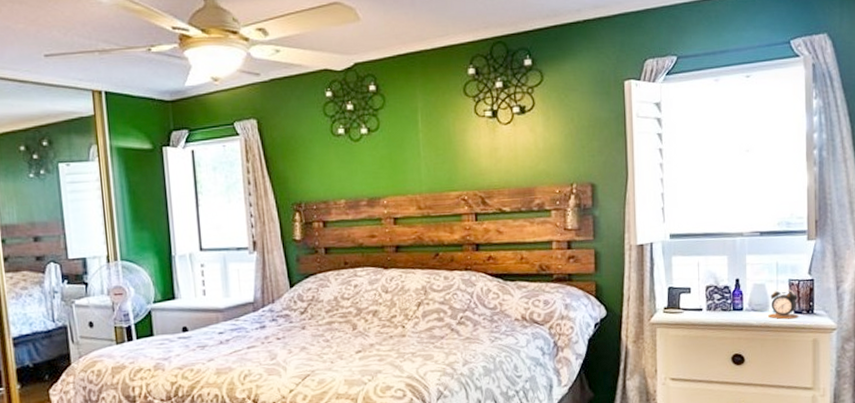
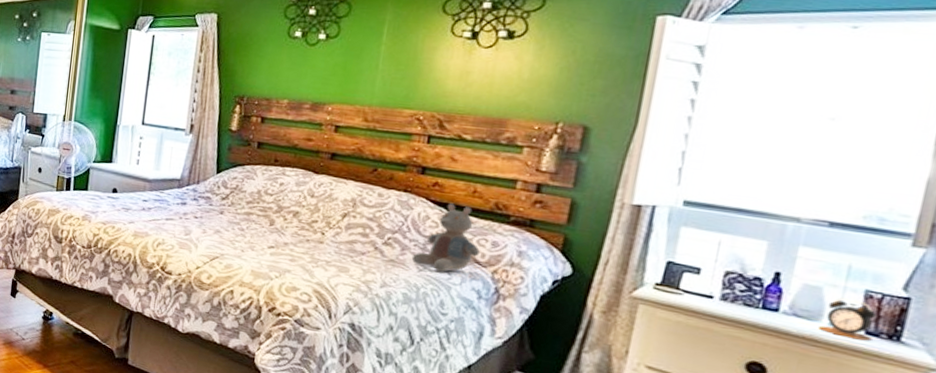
stuffed animal: none [483,273,536,339] -> present [411,203,480,272]

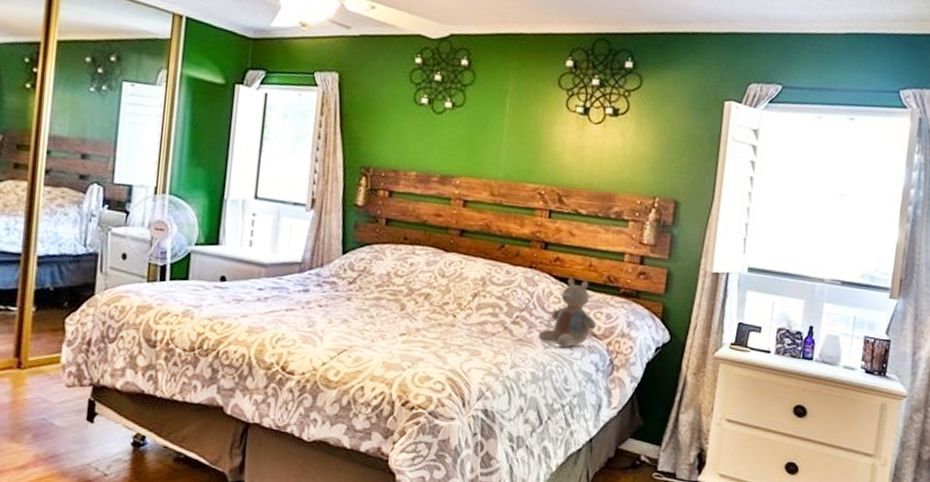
alarm clock: present [817,298,876,342] -> none [837,344,871,379]

